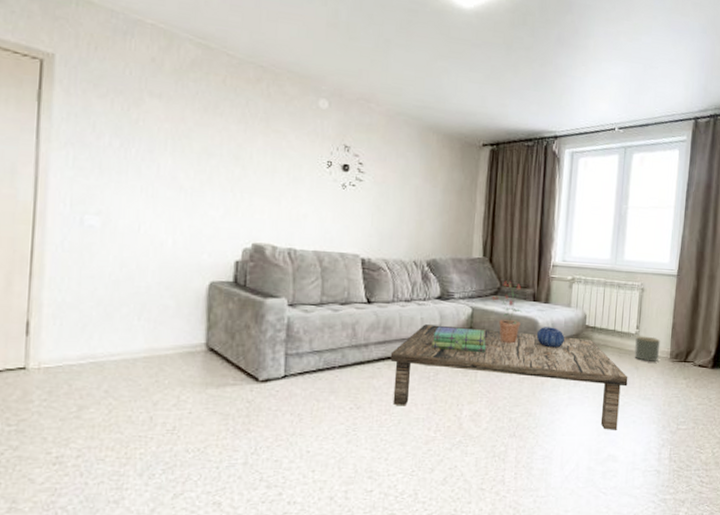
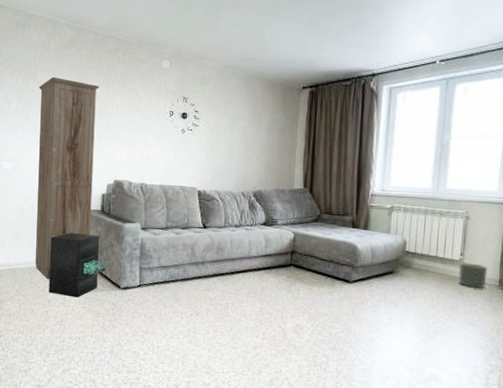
cabinet: none [135,105,235,375] -> present [35,76,100,280]
speaker: none [154,311,240,396] -> present [48,233,107,298]
coffee table: present [390,324,628,430] -> none [223,247,452,352]
stack of books: present [432,326,486,352] -> none [258,249,307,272]
potted plant: present [492,280,523,344] -> none [312,209,342,266]
decorative bowl: present [536,327,565,348] -> none [355,251,384,271]

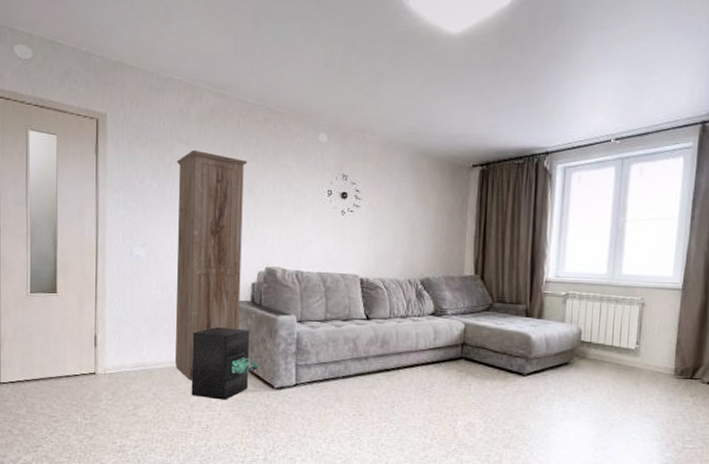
planter: present [458,262,488,288] -> none [634,352,664,378]

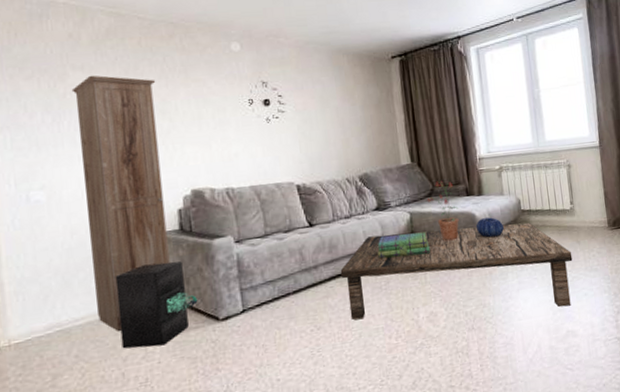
coffee table: none [388,339,628,446] -> present [340,222,573,320]
stack of books: none [427,341,479,366] -> present [377,232,430,259]
potted plant: none [484,297,515,358] -> present [427,180,459,241]
decorative bowl: none [529,342,559,363] -> present [476,217,504,238]

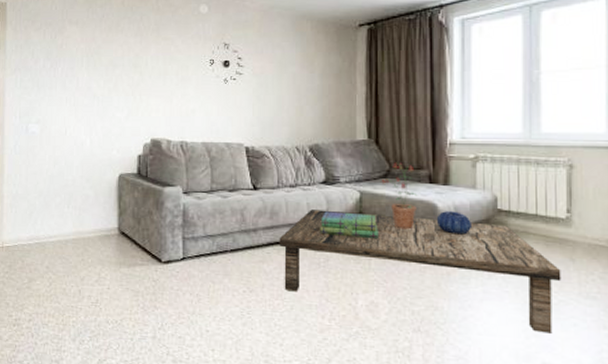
cabinet: present [71,75,170,332] -> none [67,29,132,254]
speaker: present [115,261,198,349] -> none [81,200,146,274]

